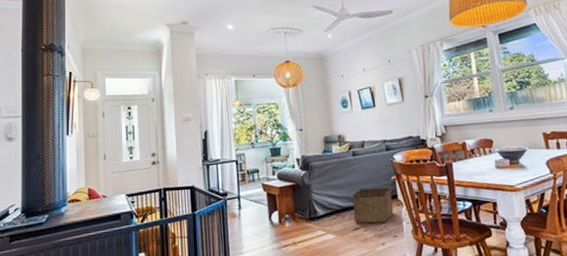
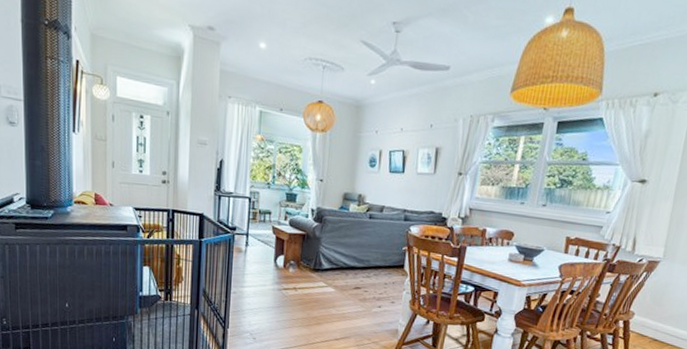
storage bin: present [352,187,394,224] -> none [357,252,400,288]

